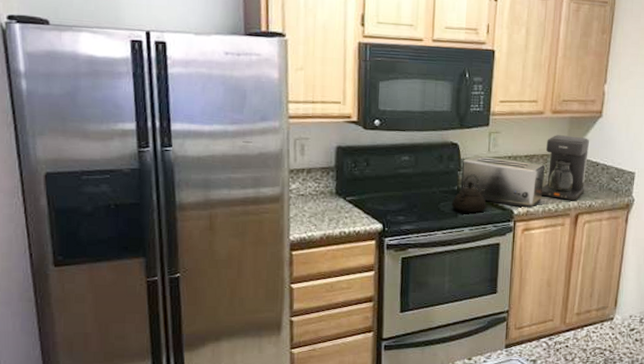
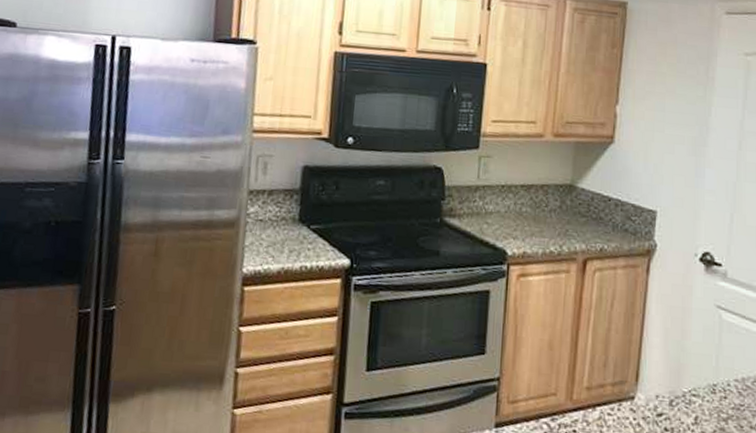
teakettle: present [452,174,487,215] -> none [433,204,475,254]
toaster: present [460,155,546,208] -> none [444,182,546,249]
coffee maker: present [541,135,589,200] -> none [540,162,599,242]

